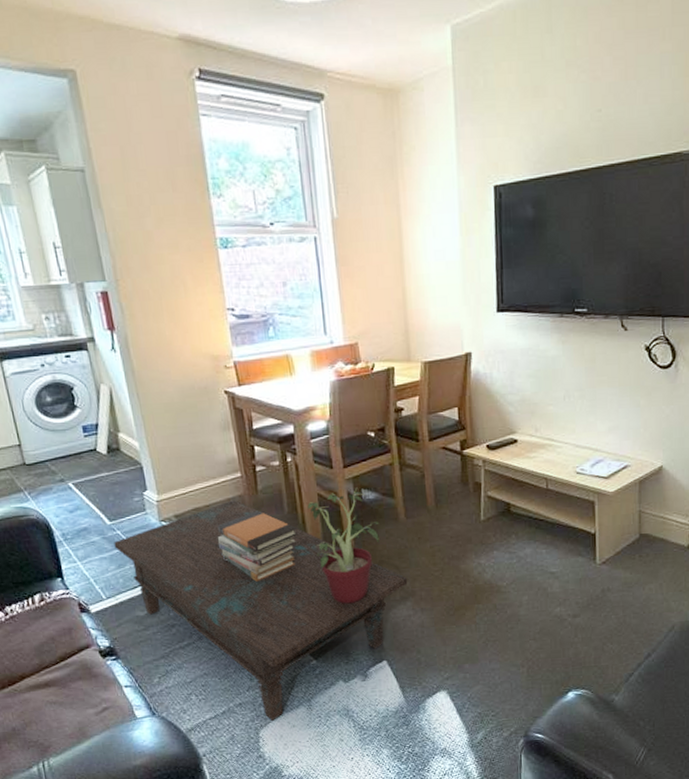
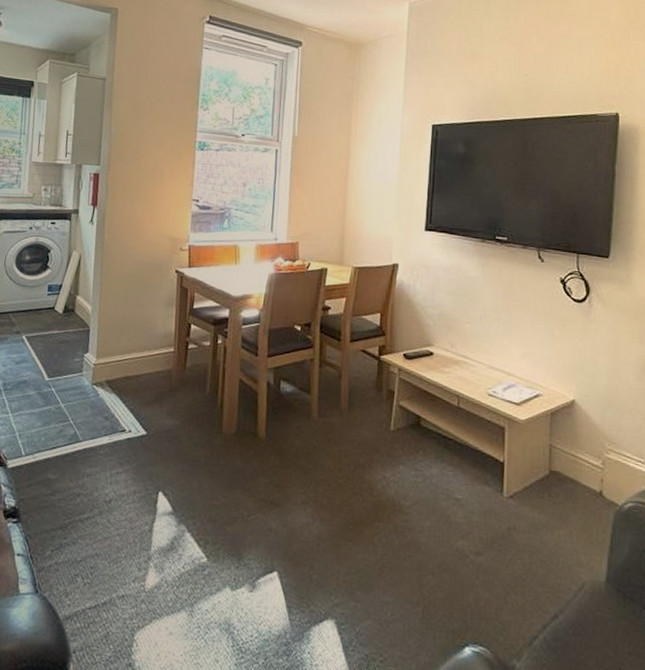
coffee table: present [114,500,408,721] -> none [46,373,311,623]
book stack: present [217,510,298,582] -> none [139,387,215,461]
potted plant: present [307,487,380,604] -> none [227,378,292,500]

